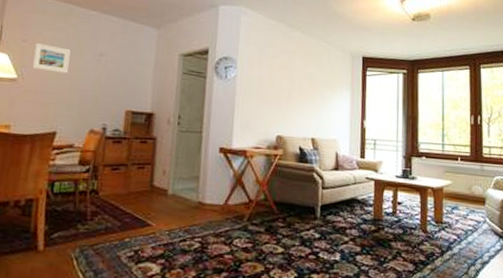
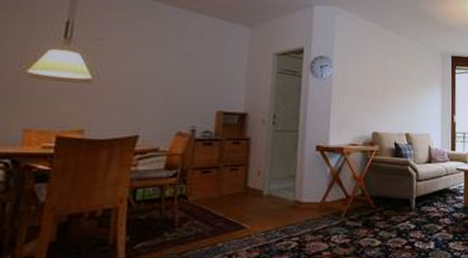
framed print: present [32,42,71,73] -> none [109,40,154,74]

